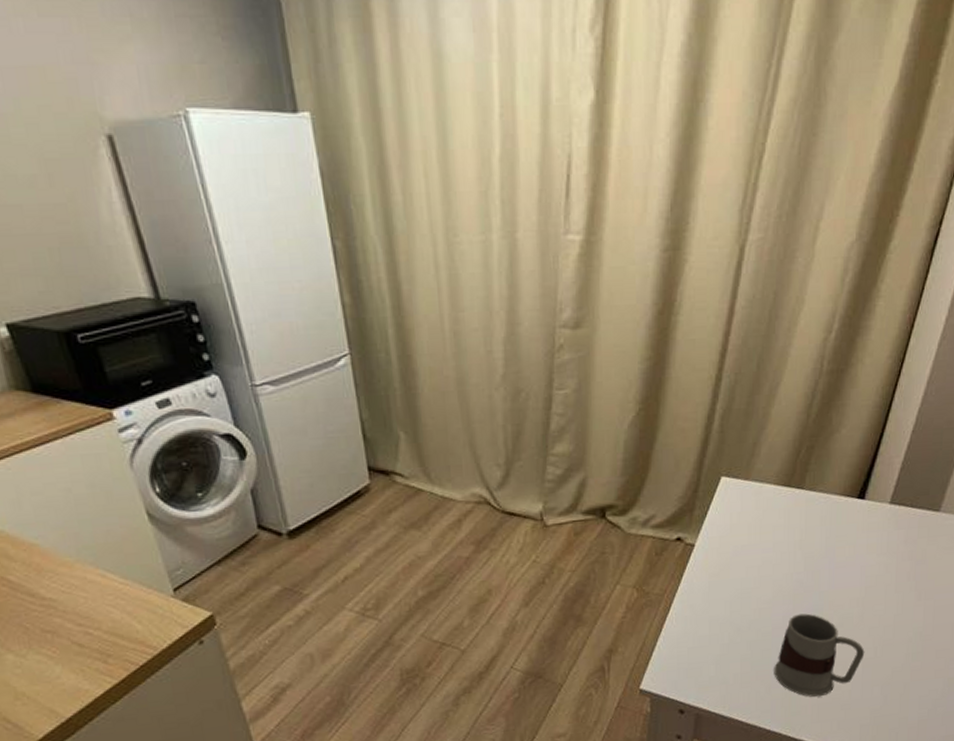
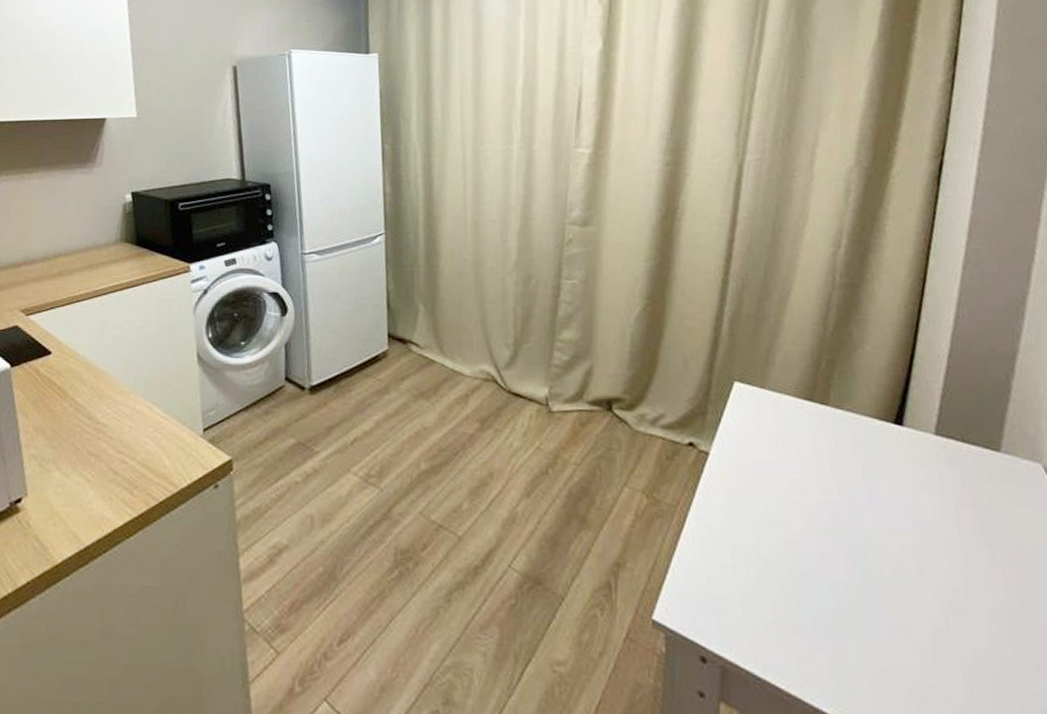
mug: present [774,613,865,697] -> none [815,555,933,674]

